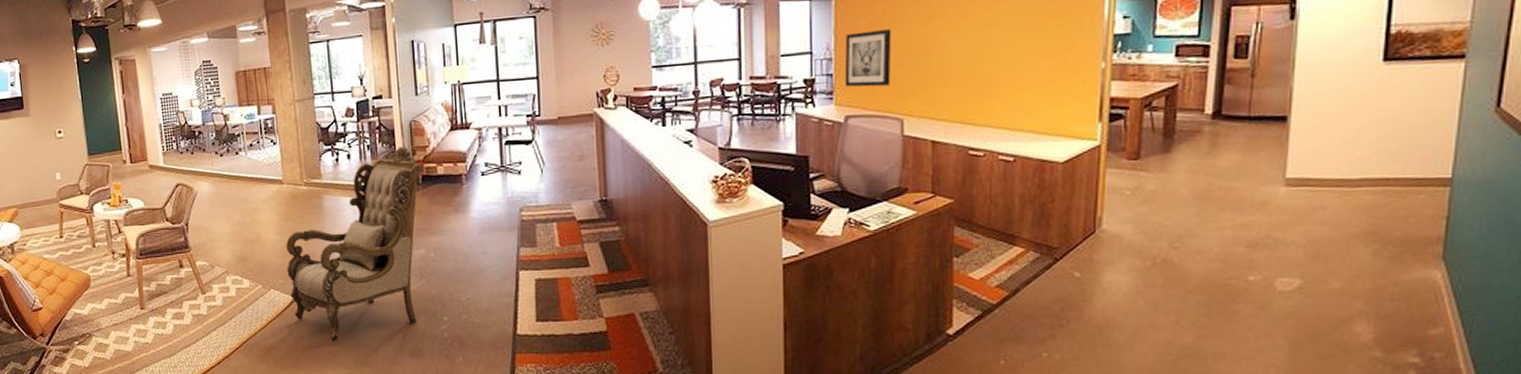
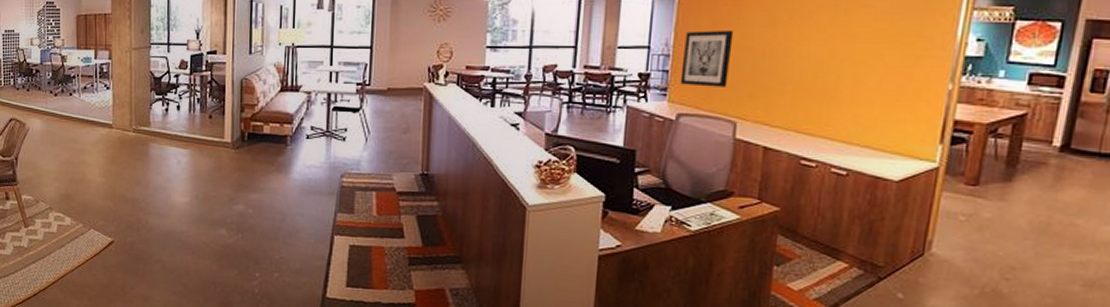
armchair: present [286,146,424,343] -> none [108,102,251,287]

